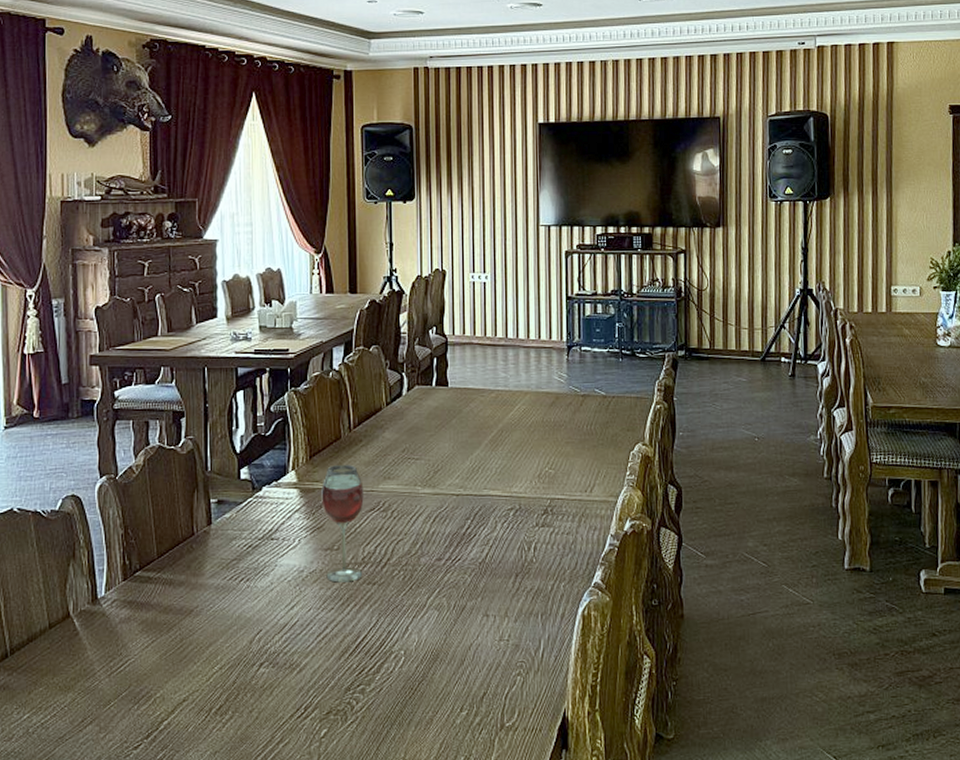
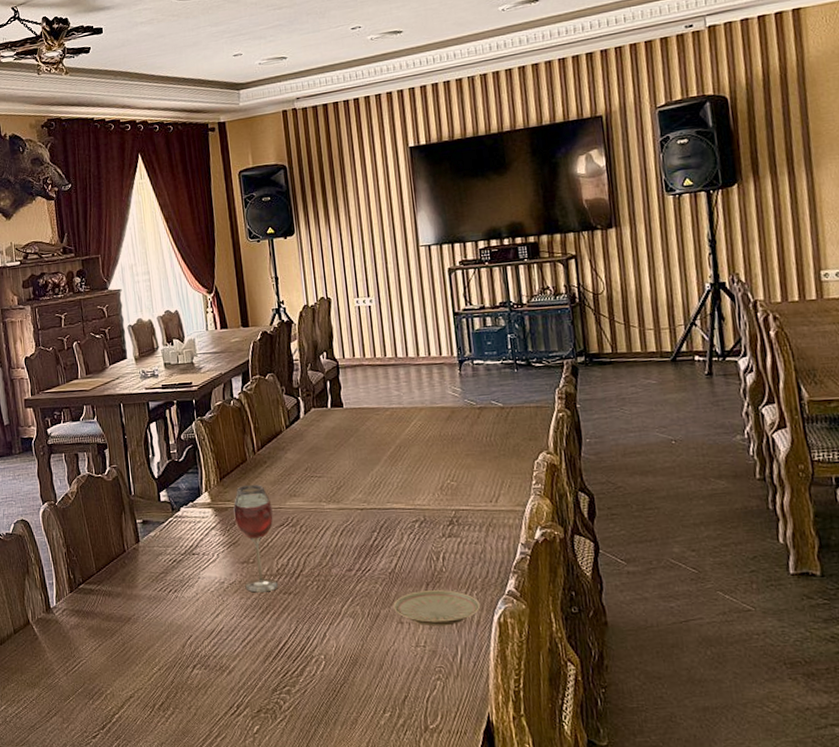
plate: none [480,581,567,619] -> present [393,590,481,627]

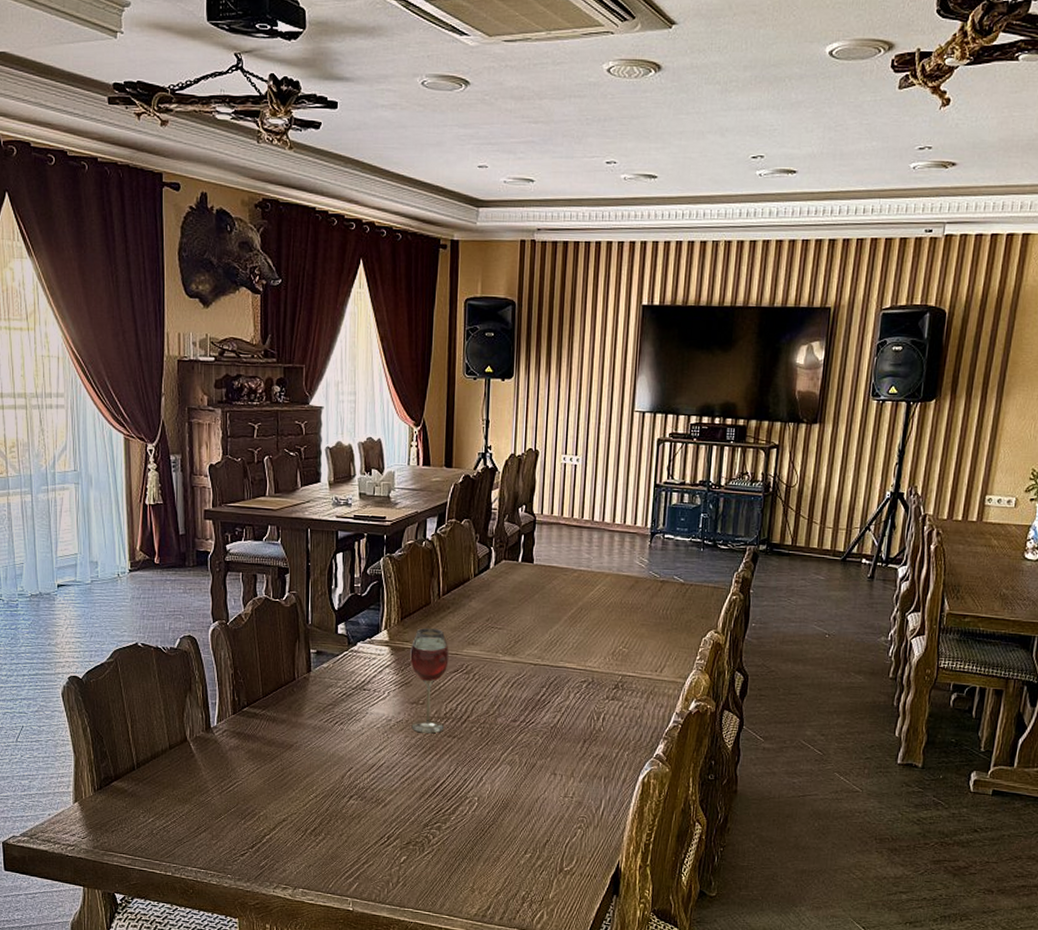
plate: present [393,590,481,627] -> none [550,747,630,781]

